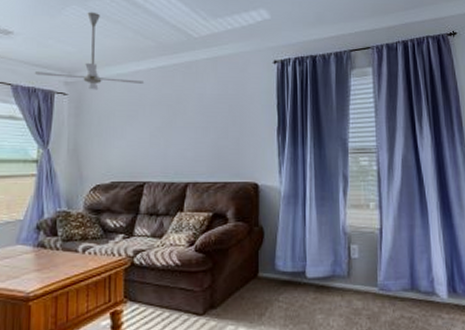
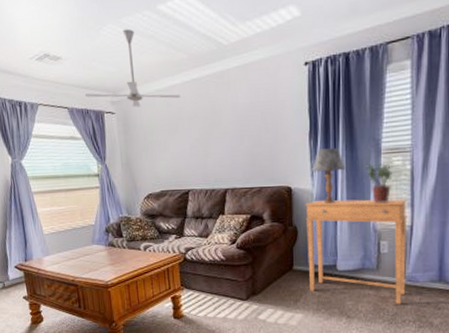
side table: none [272,198,379,317] -> present [305,199,408,304]
table lamp: none [280,145,314,202] -> present [312,148,346,204]
potted plant: none [333,160,360,204] -> present [365,161,393,204]

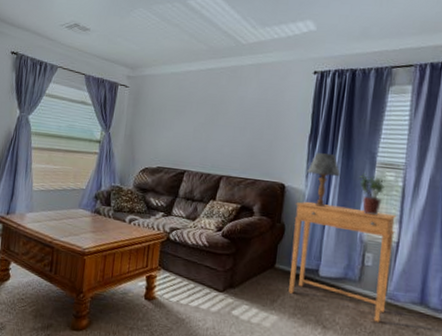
ceiling fan: present [84,28,181,107] -> none [103,14,194,85]

